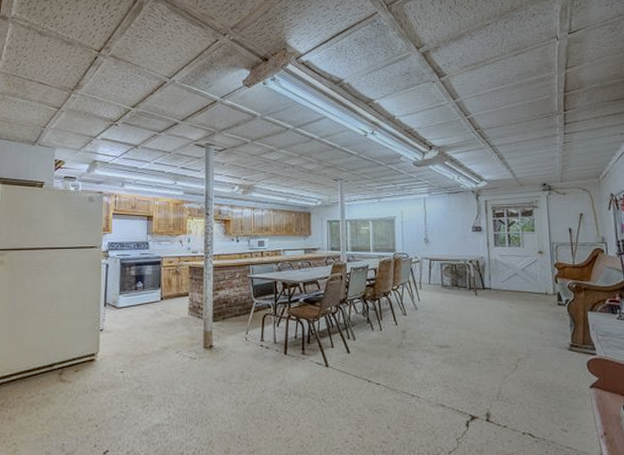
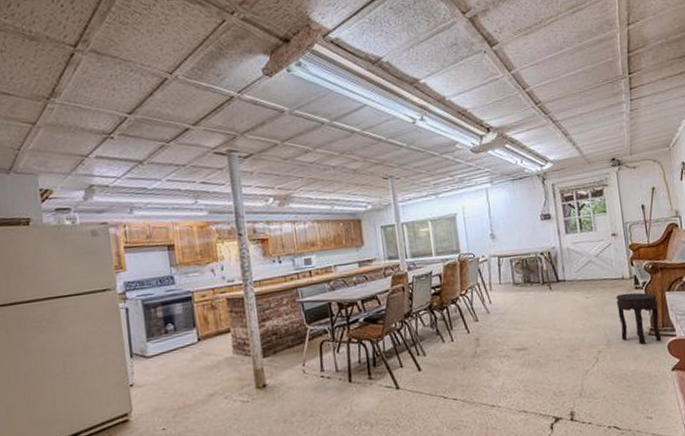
side table: none [538,308,582,358] -> present [615,292,662,345]

